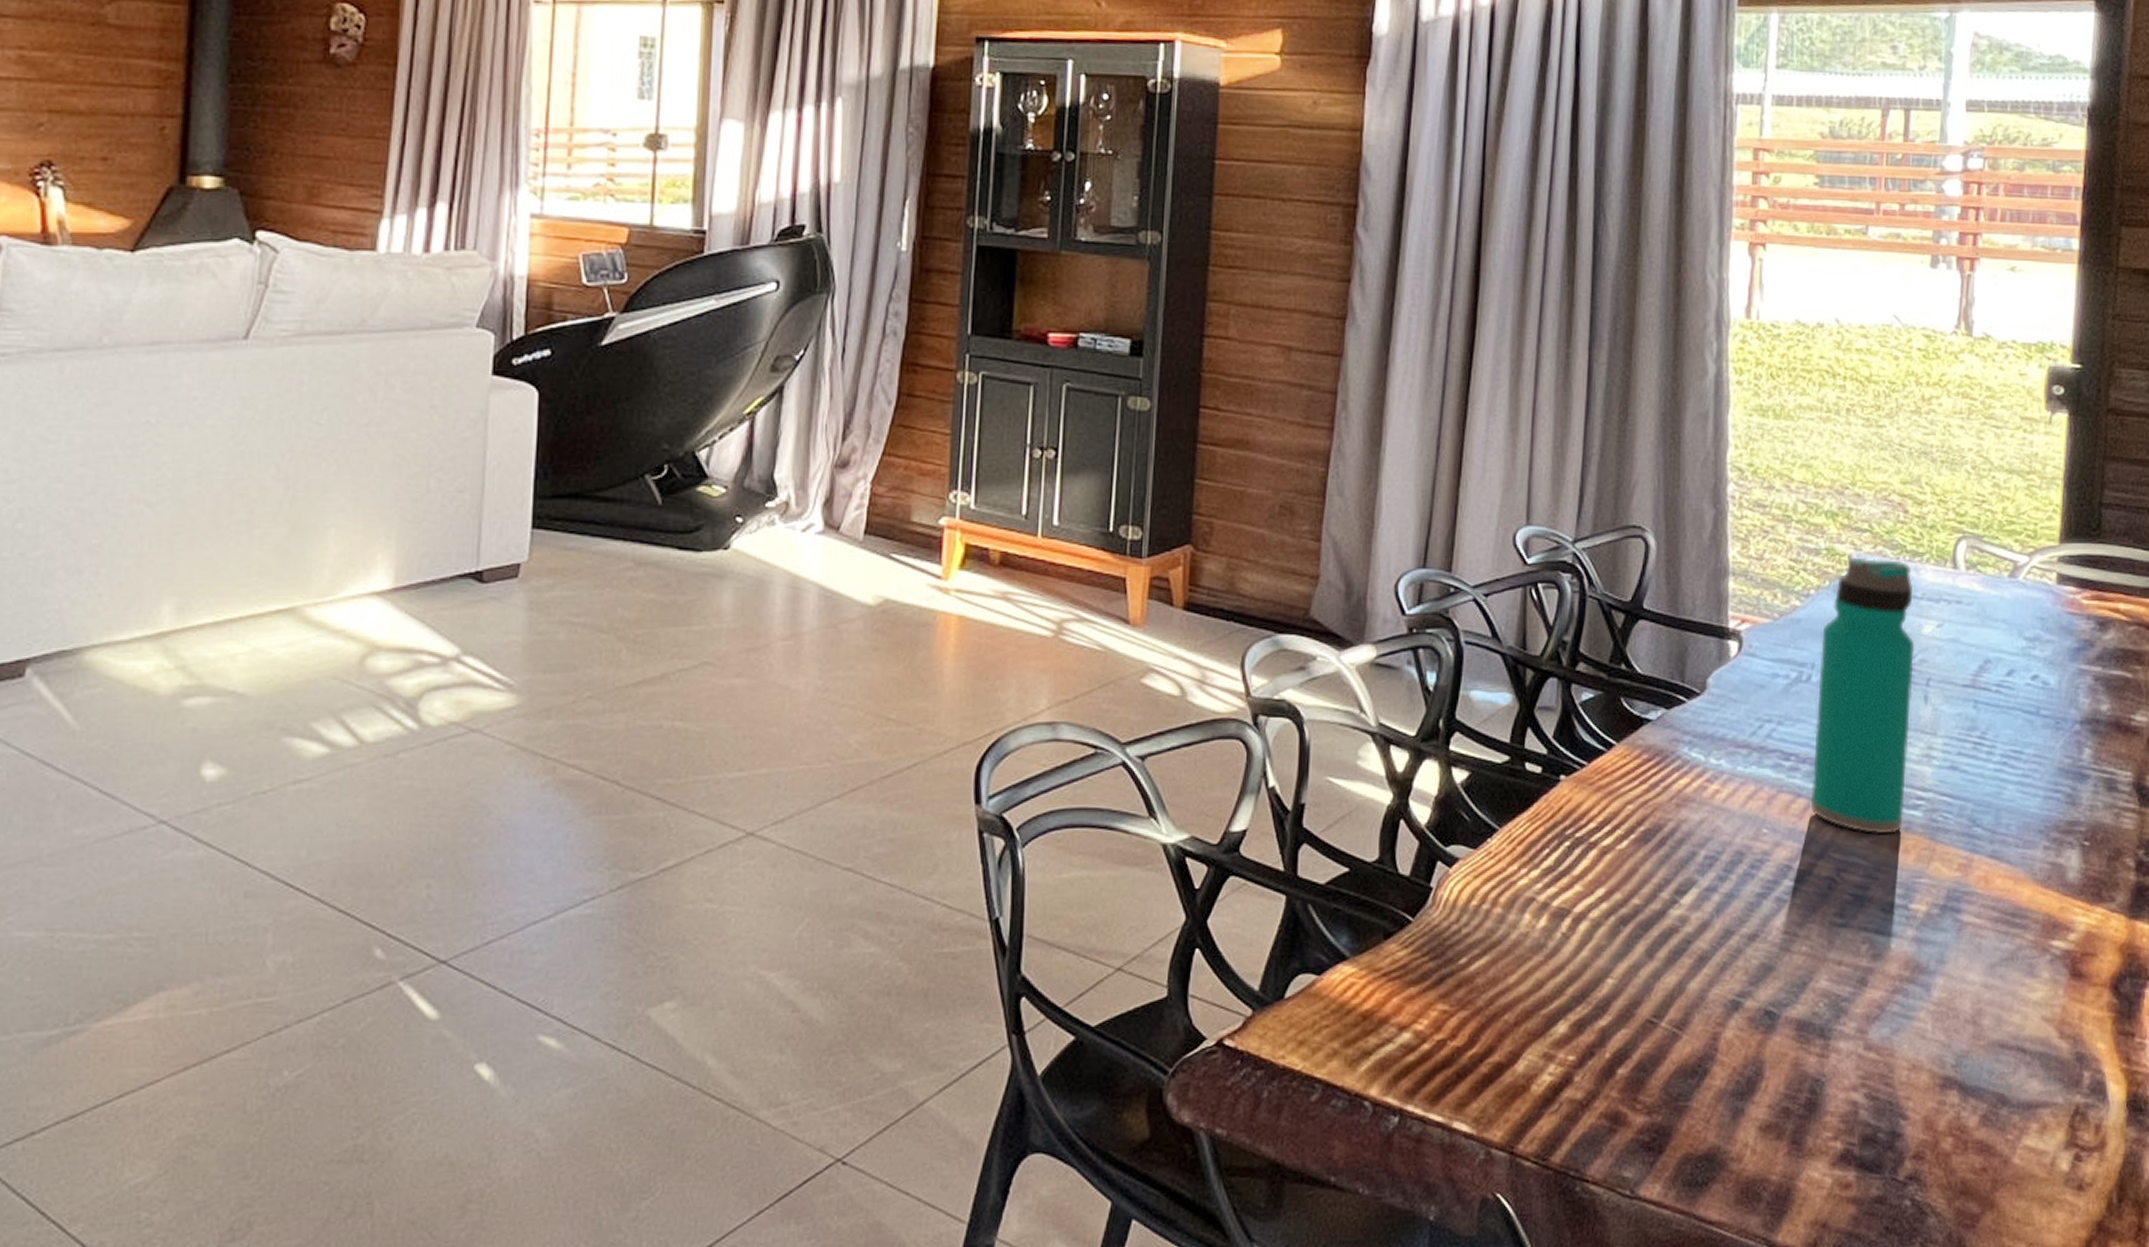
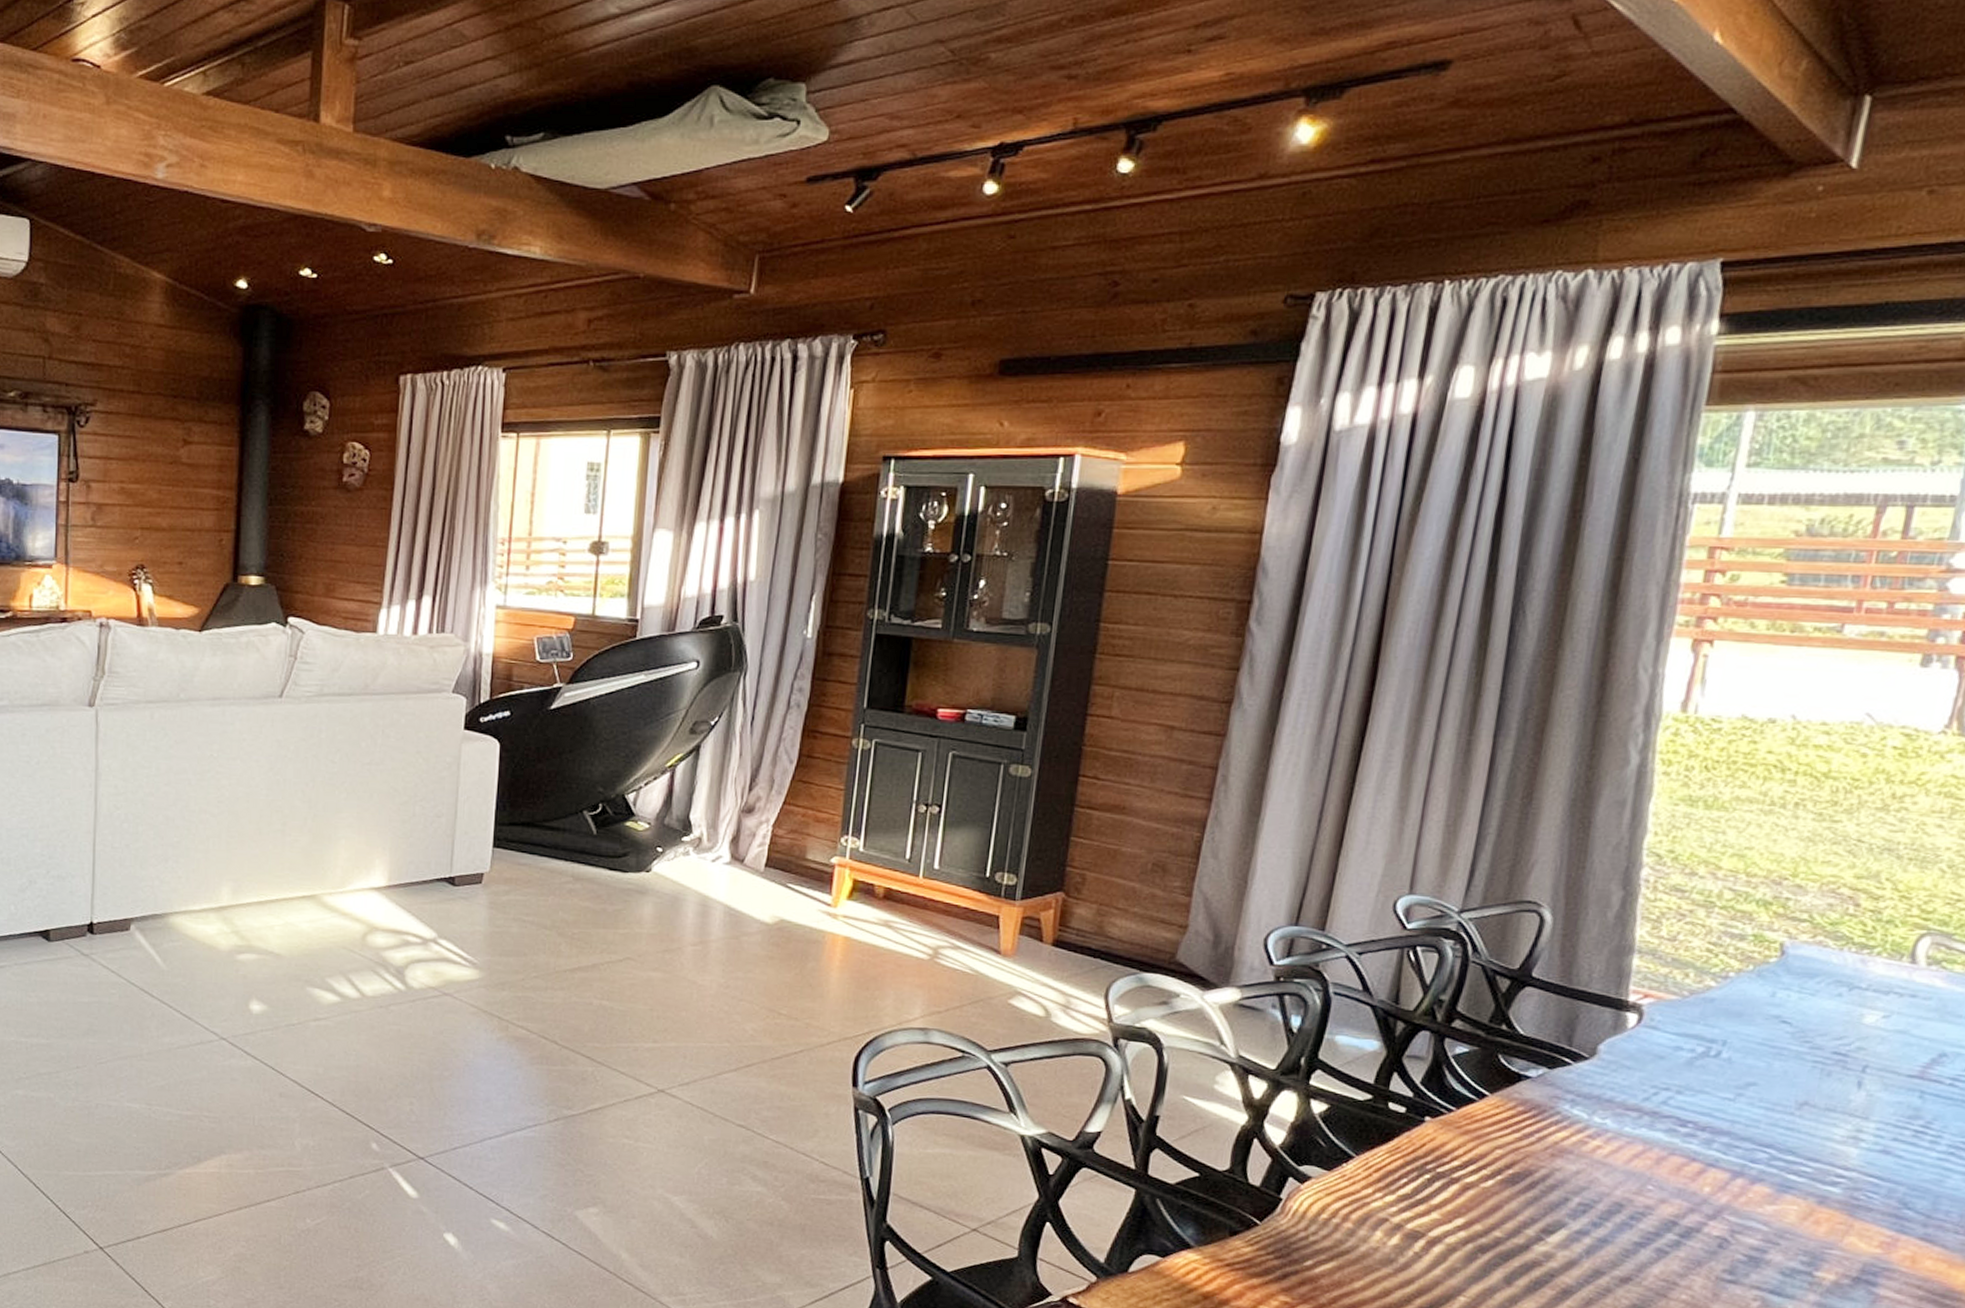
water bottle: present [1811,559,1915,835] -> none [1706,946,1858,1206]

